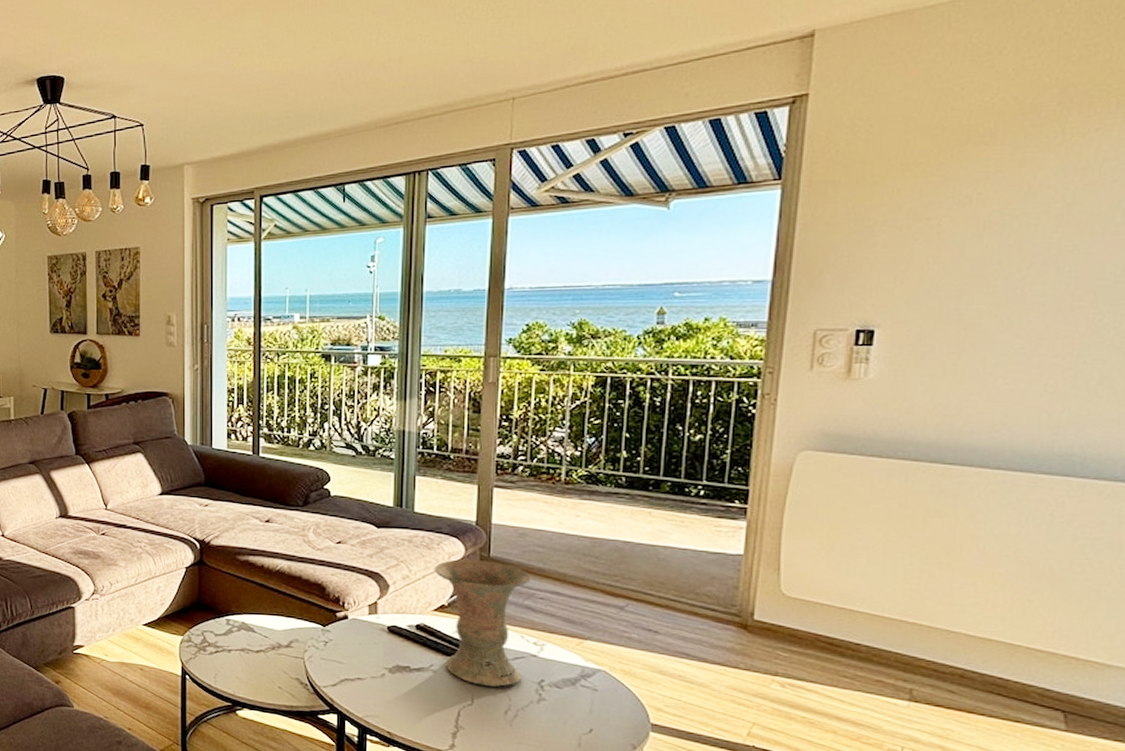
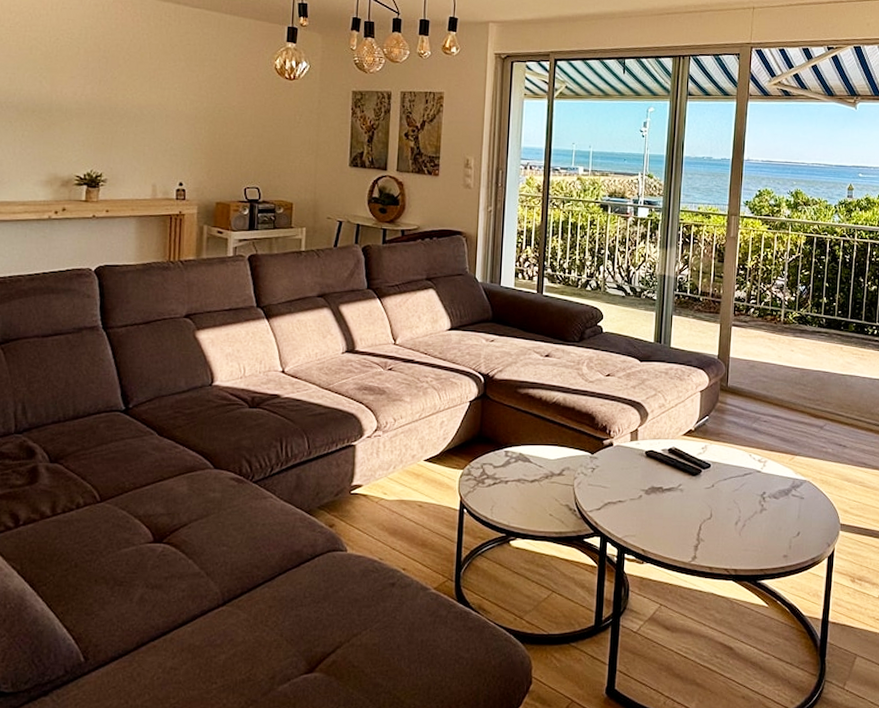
vase: present [434,558,531,687] -> none [684,388,758,501]

